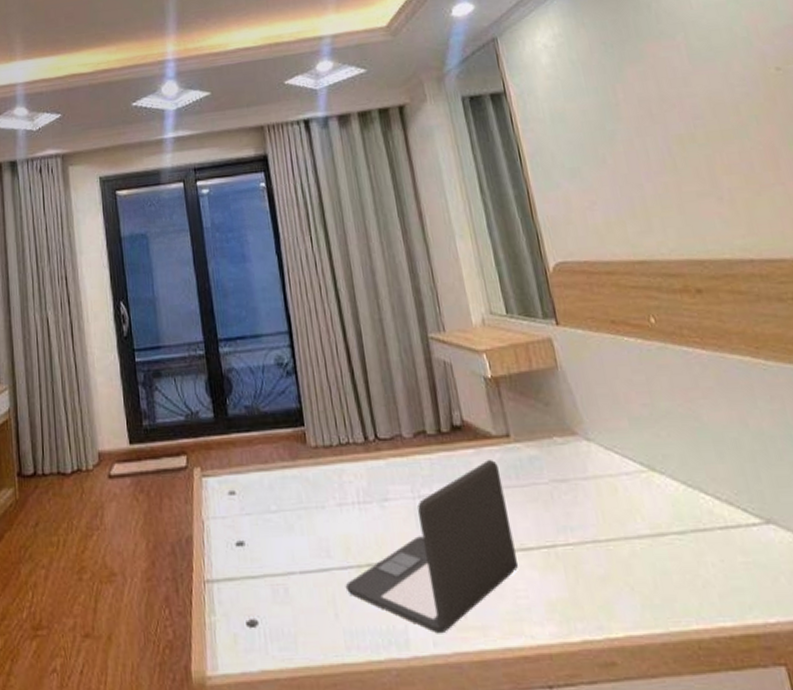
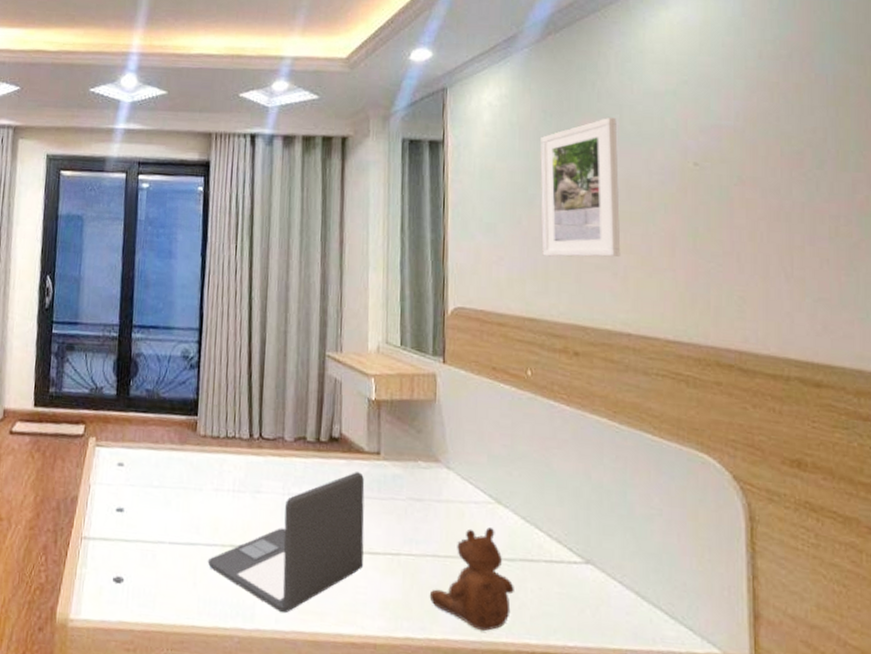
teddy bear: none [598,500,695,619] -> present [429,528,514,631]
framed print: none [606,36,722,193] -> present [540,117,621,257]

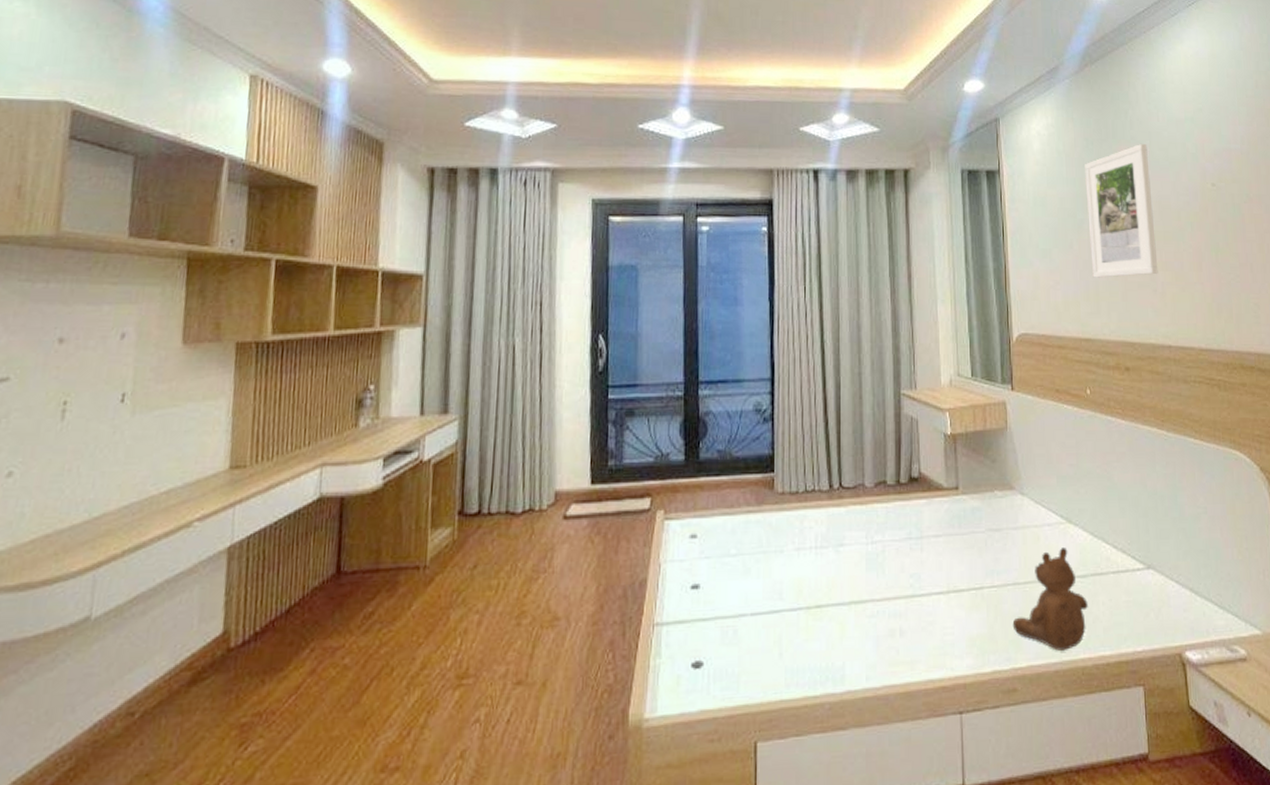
laptop: present [207,472,365,614] -> none [792,510,950,669]

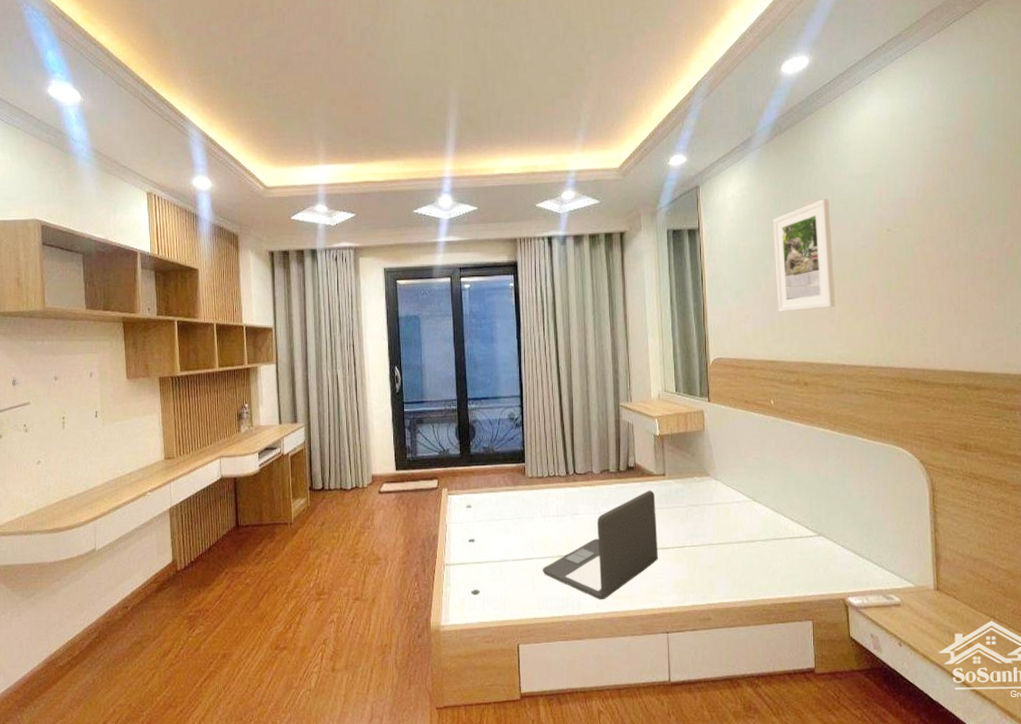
laptop: none [792,510,950,669] -> present [542,490,659,600]
teddy bear: present [1012,548,1088,651] -> none [708,519,768,593]

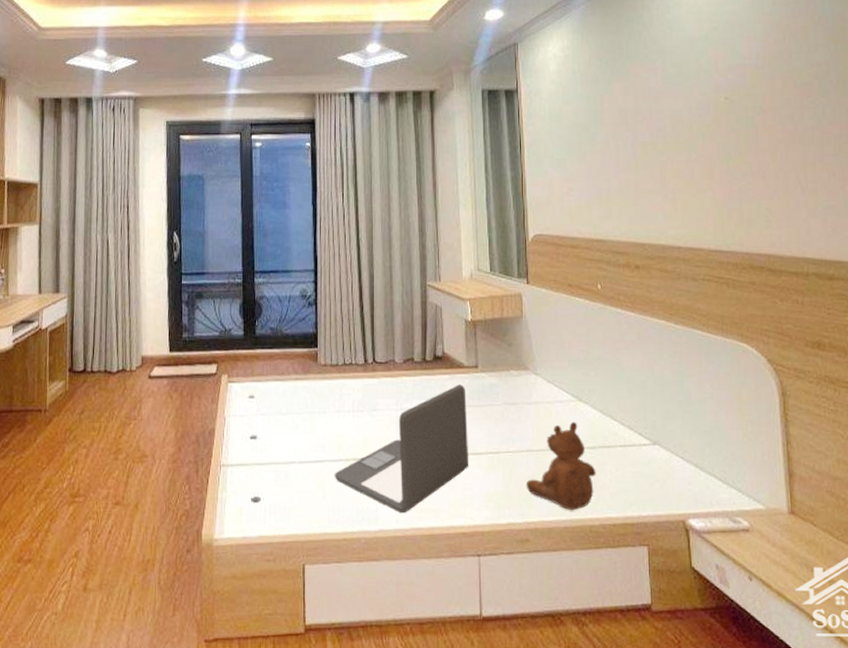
teddy bear: none [708,519,768,593] -> present [526,422,596,510]
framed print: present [773,198,836,312] -> none [599,61,669,185]

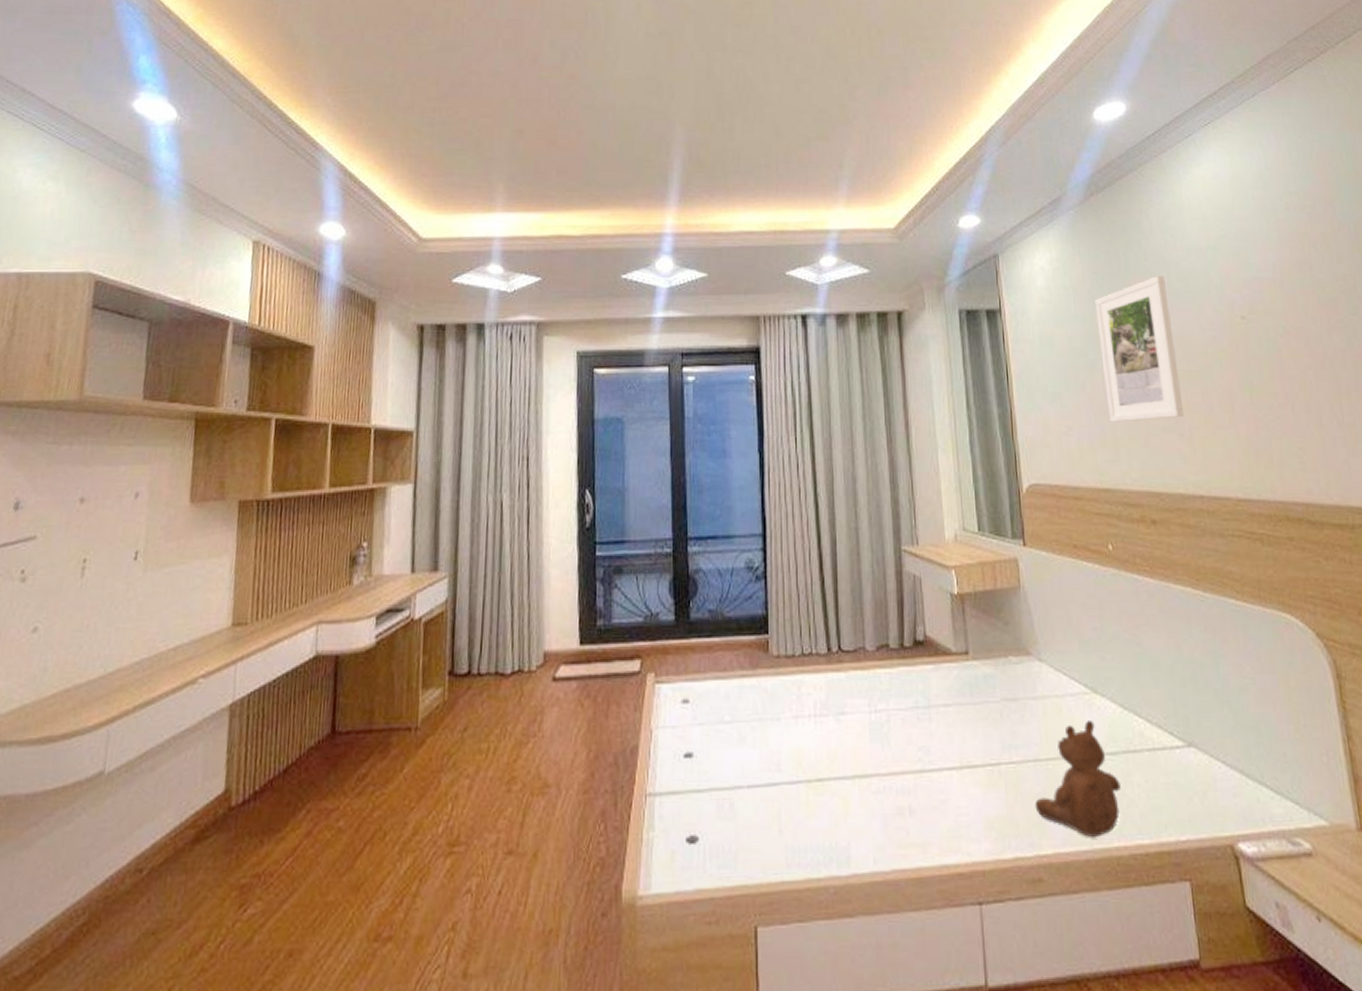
laptop: present [334,385,470,514] -> none [792,677,964,851]
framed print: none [599,61,669,185] -> present [1095,275,1184,422]

